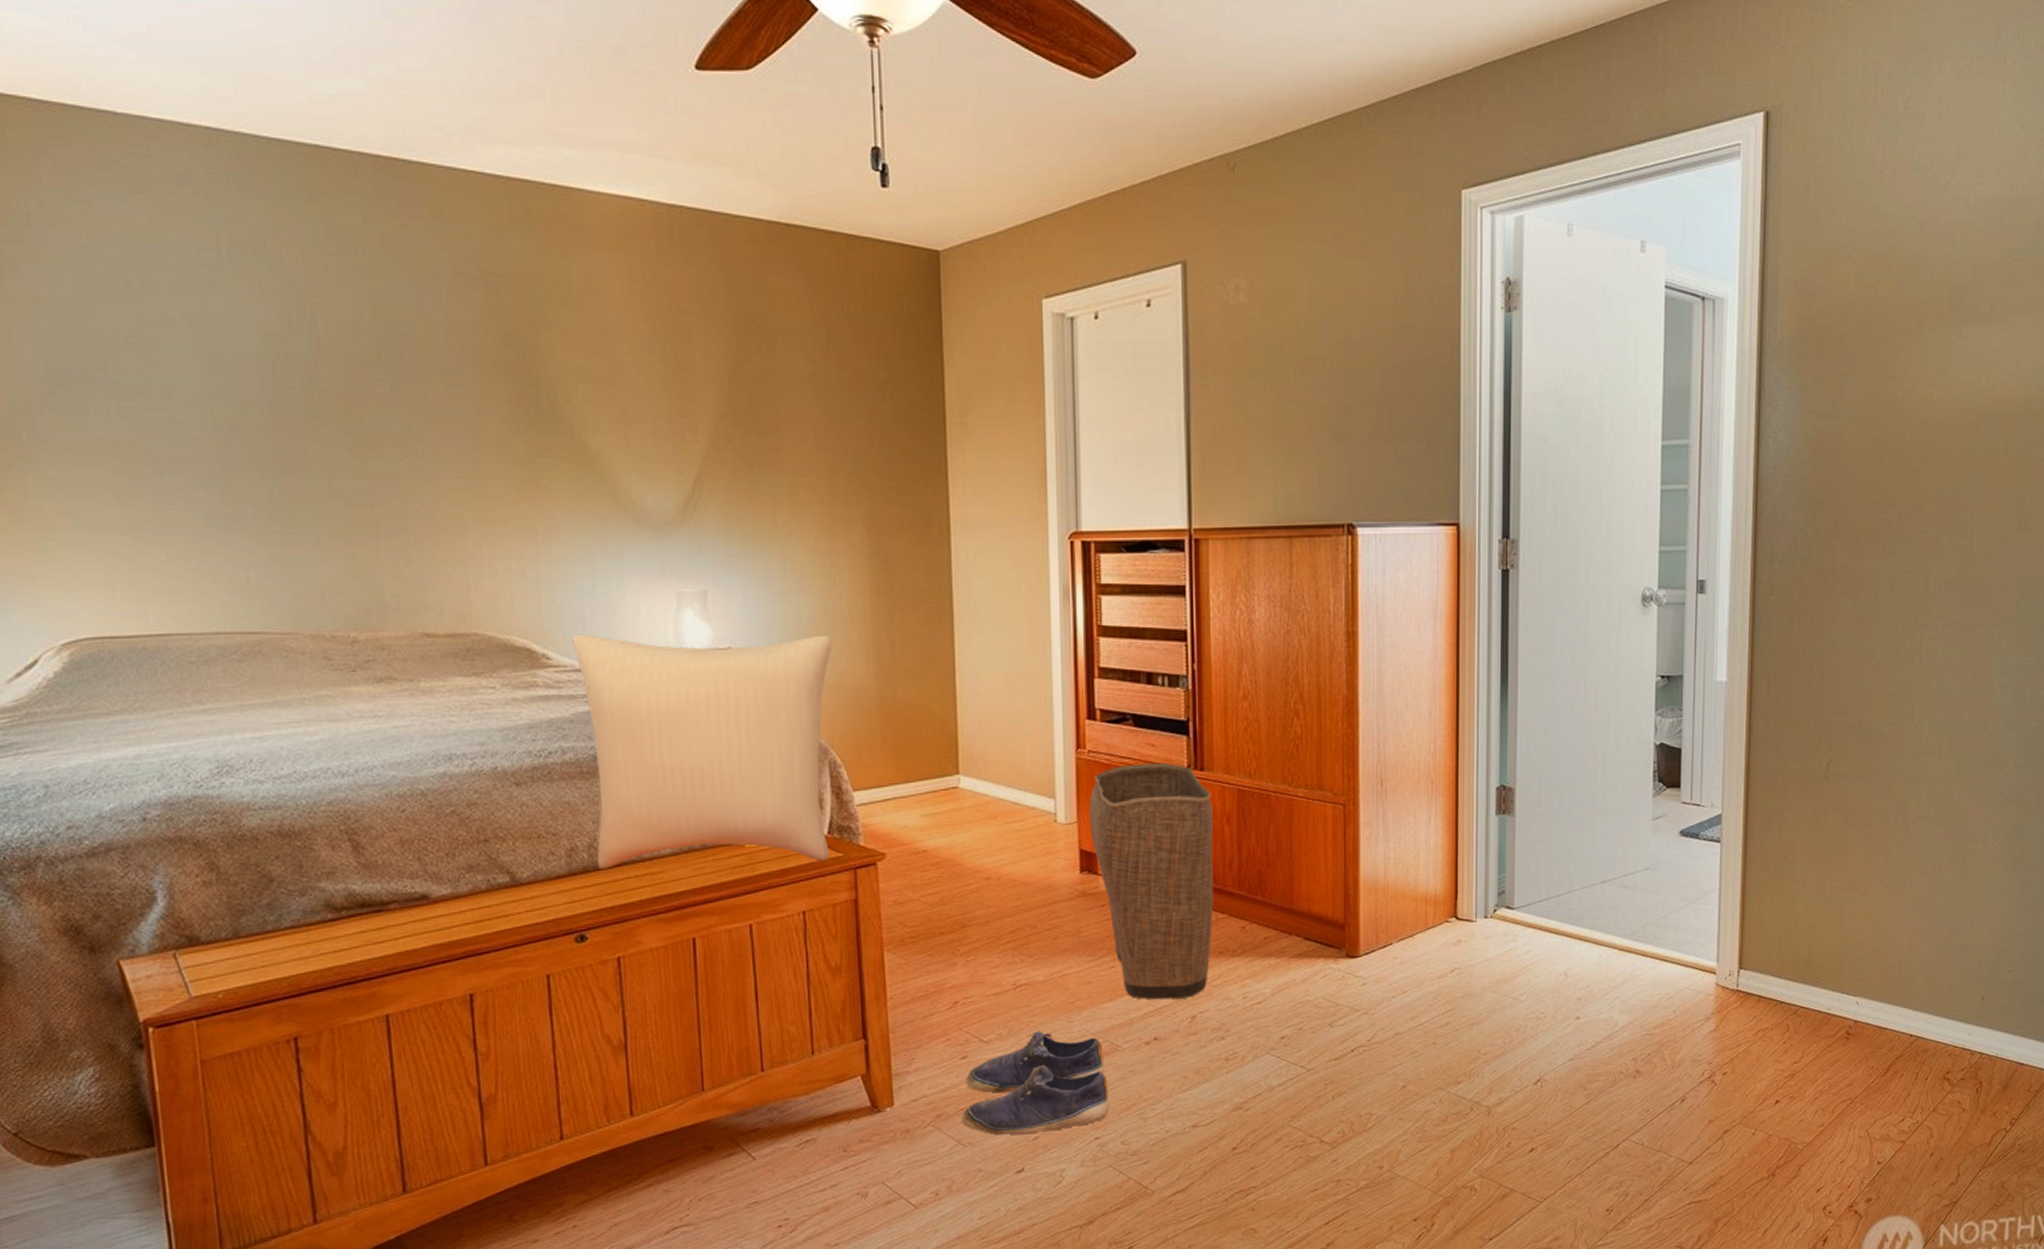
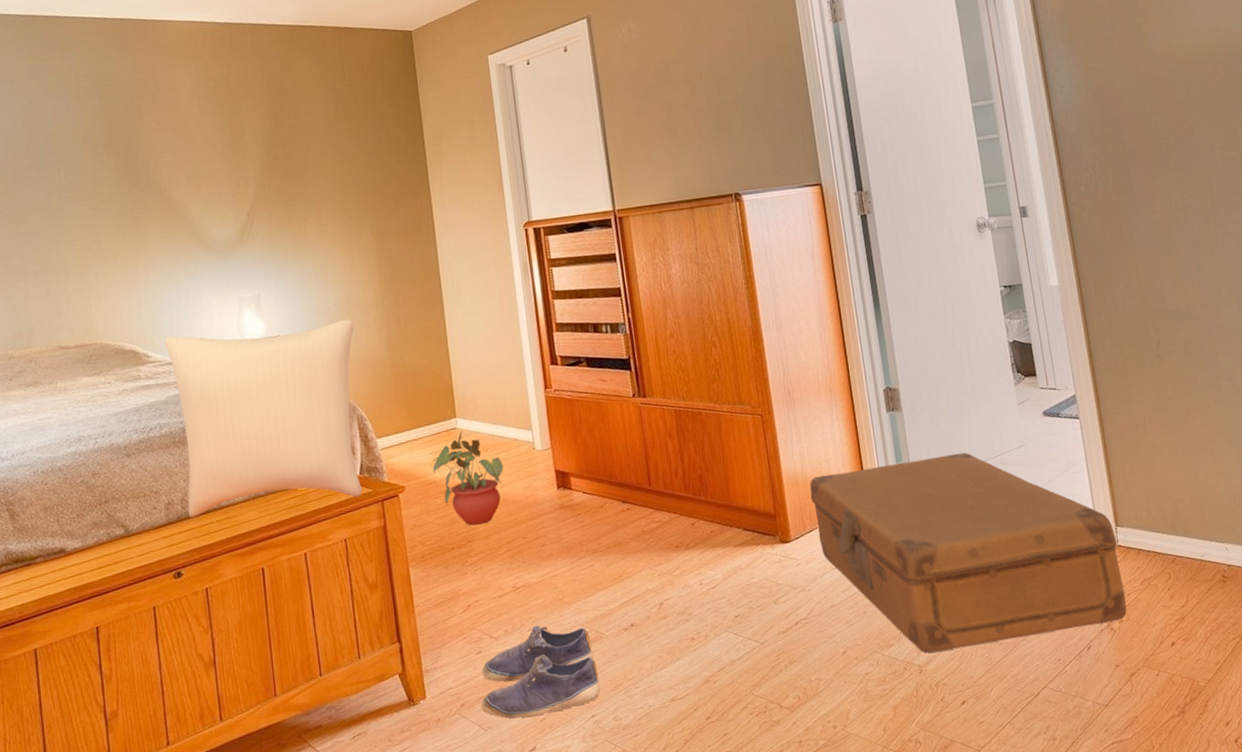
potted plant: none [923,791,1014,908] -> present [432,431,503,526]
laundry basket: present [1089,762,1214,1000] -> none [558,393,669,592]
suitcase: none [1390,870,1737,1094] -> present [809,452,1127,653]

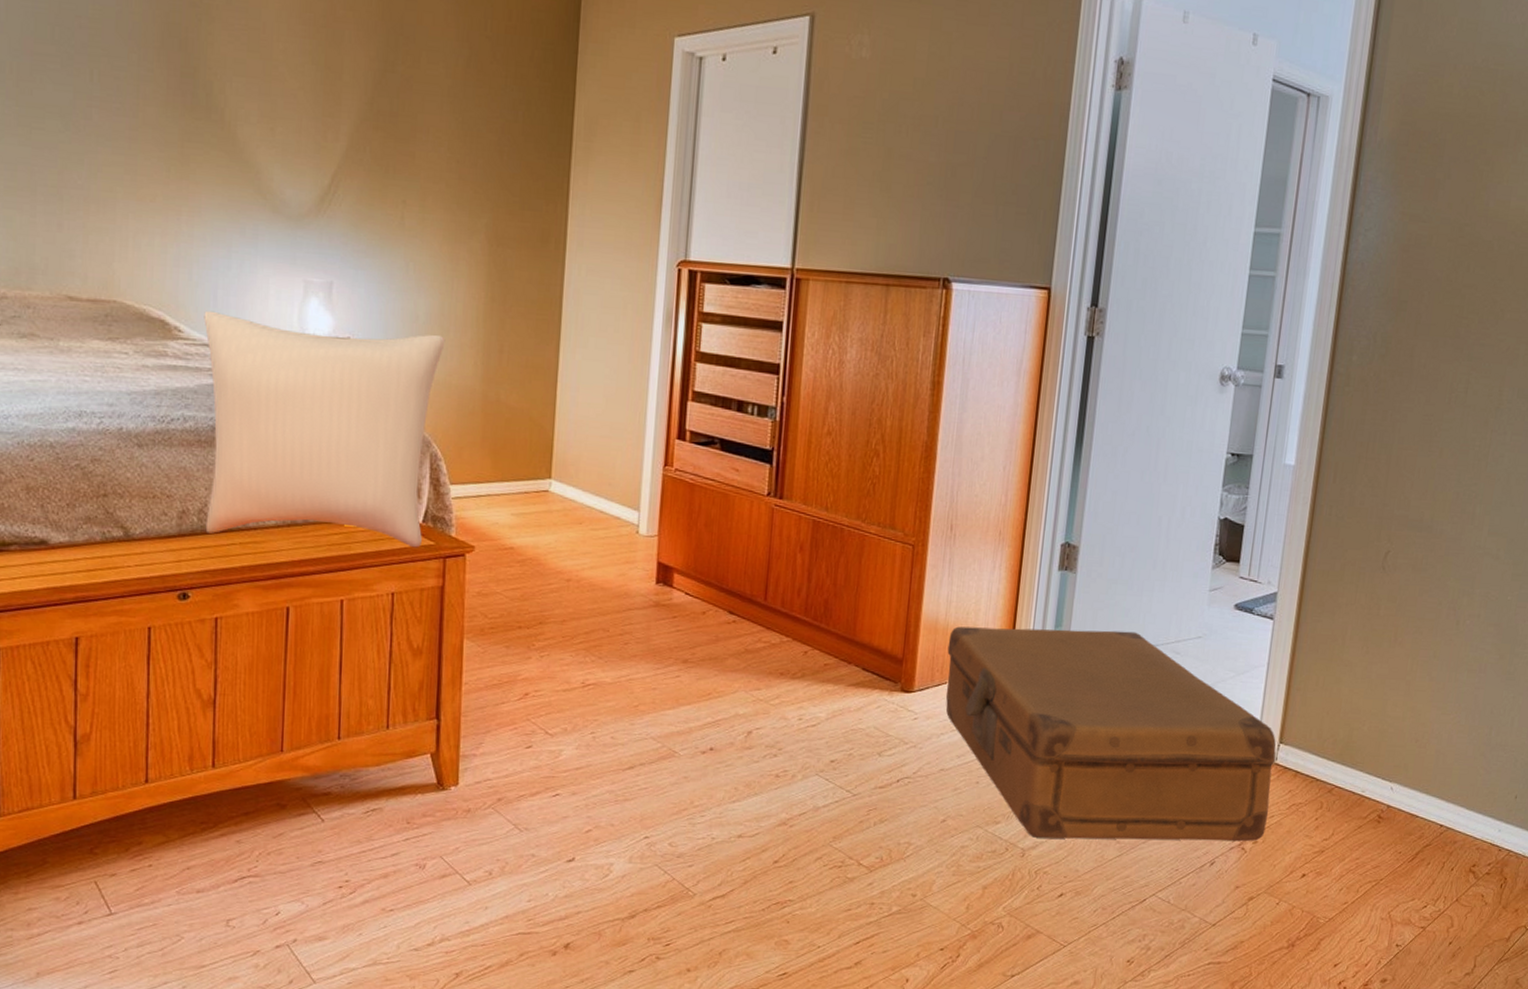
potted plant: present [432,431,503,526] -> none [511,495,597,607]
shoe: present [480,625,601,719] -> none [520,729,663,826]

